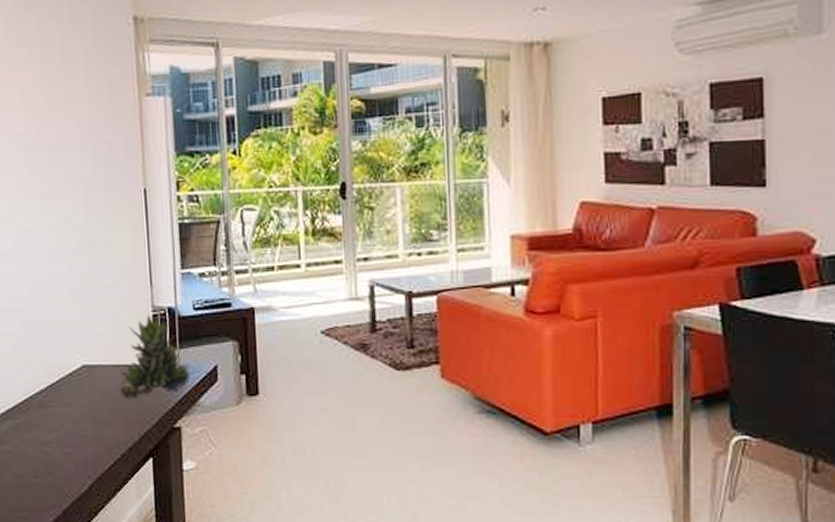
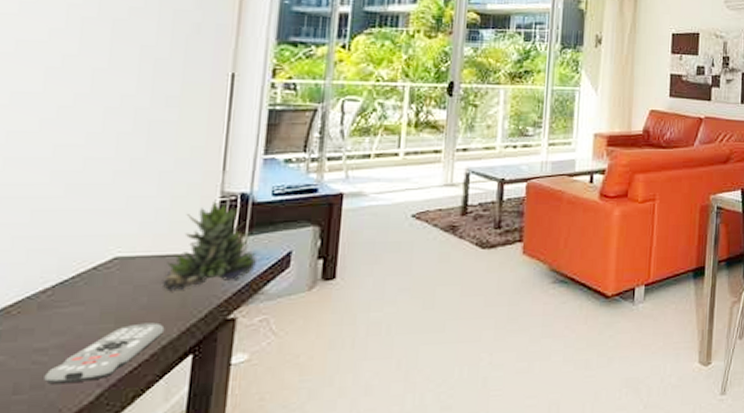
remote control: none [52,426,129,473] -> present [44,322,165,385]

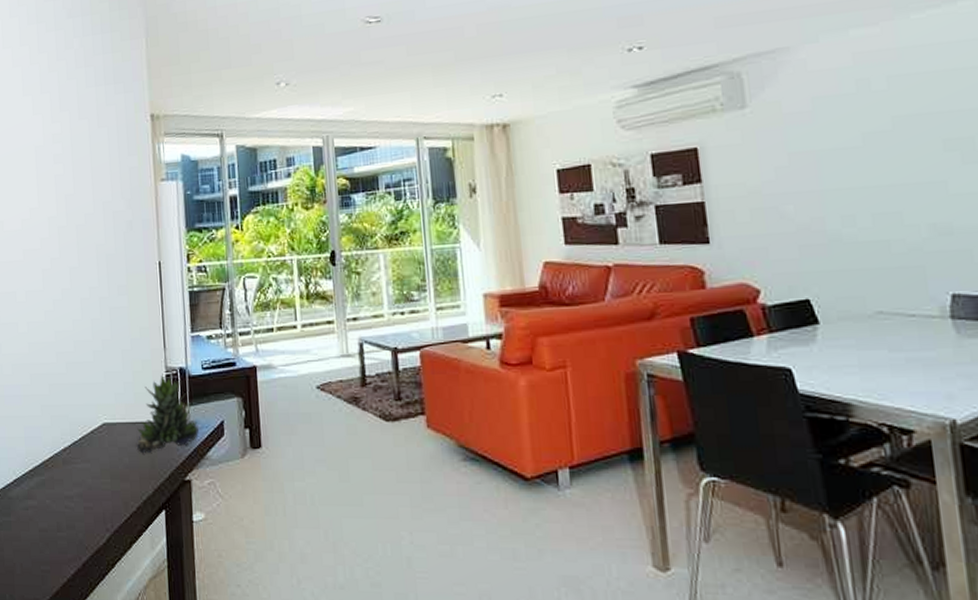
remote control: present [44,322,165,385] -> none [74,480,144,527]

